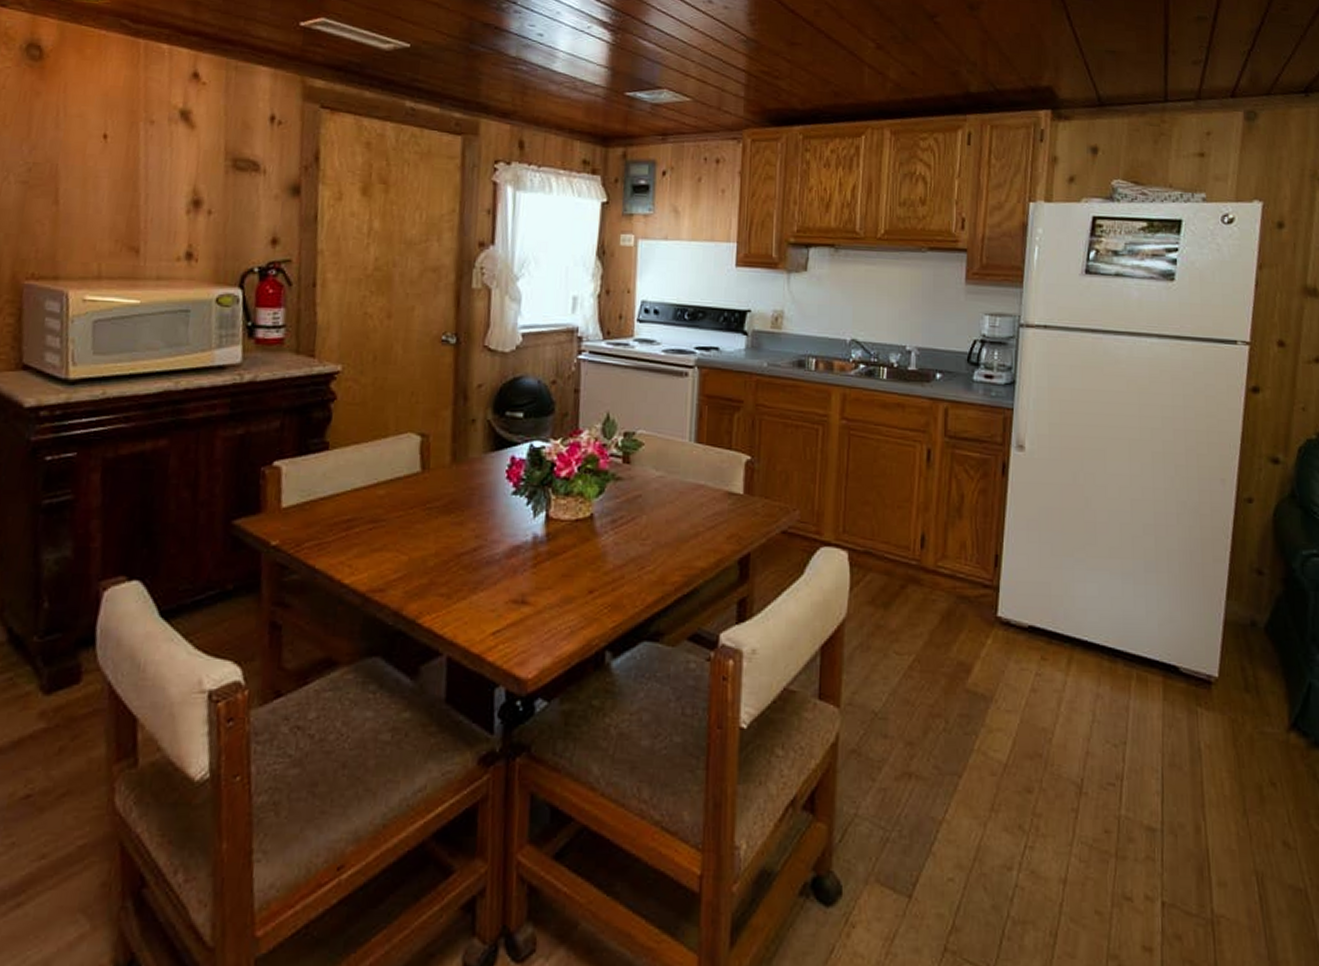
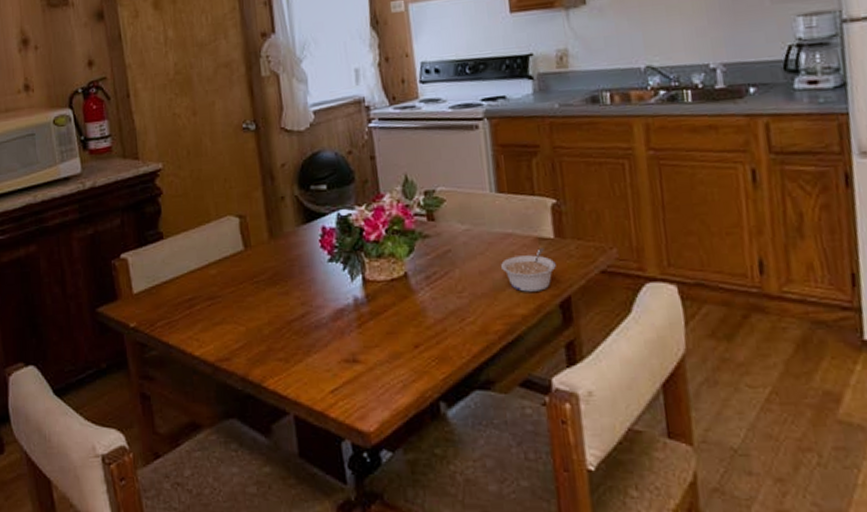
legume: none [689,503,741,546] -> present [501,248,556,292]

